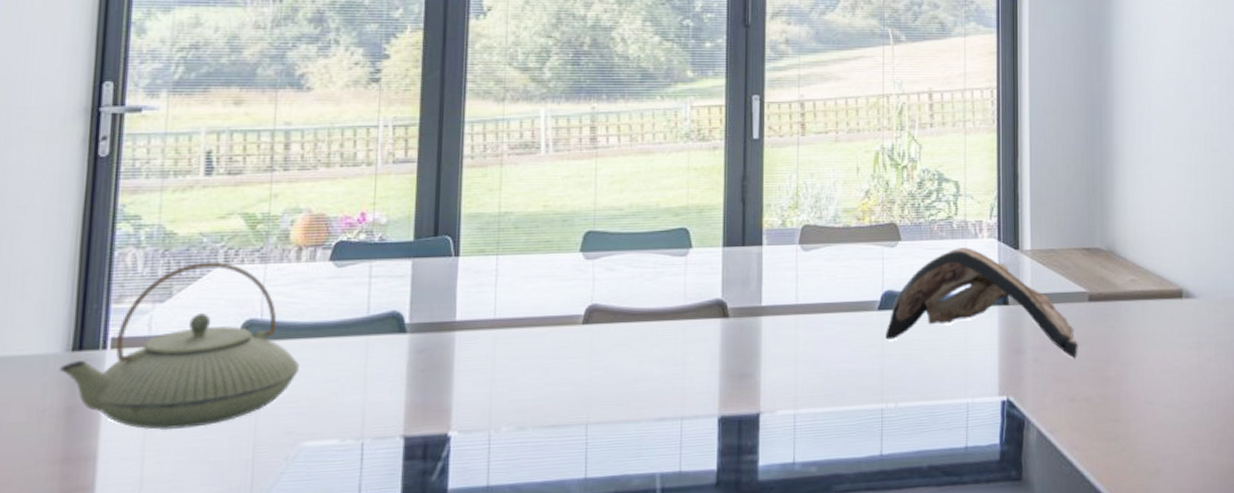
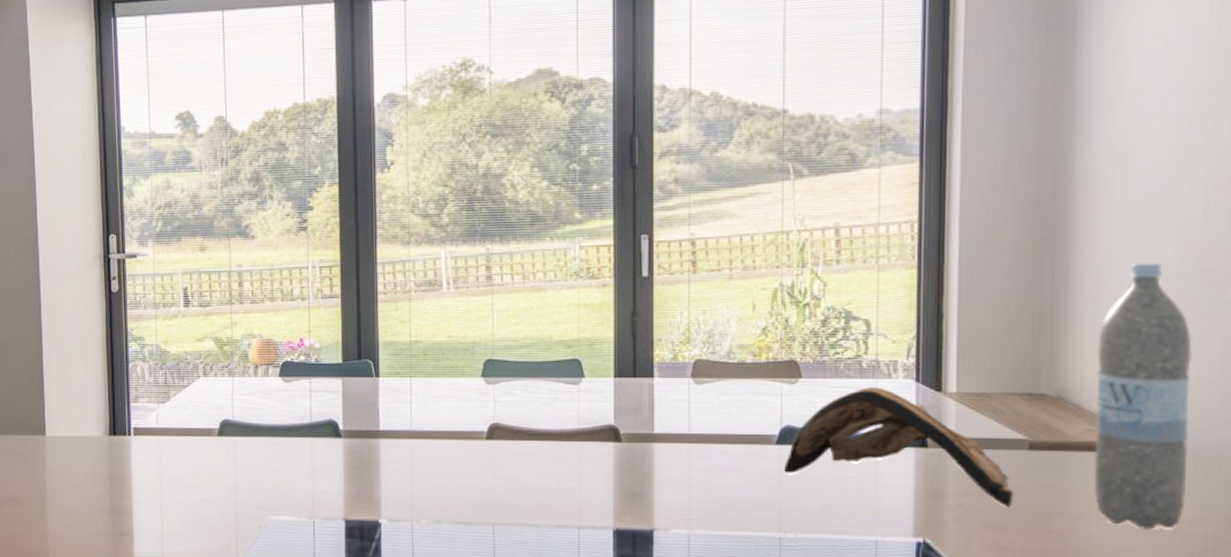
teapot: present [60,261,299,431] -> none [103,374,263,498]
water bottle: none [1136,128,1204,370] -> present [1093,262,1192,530]

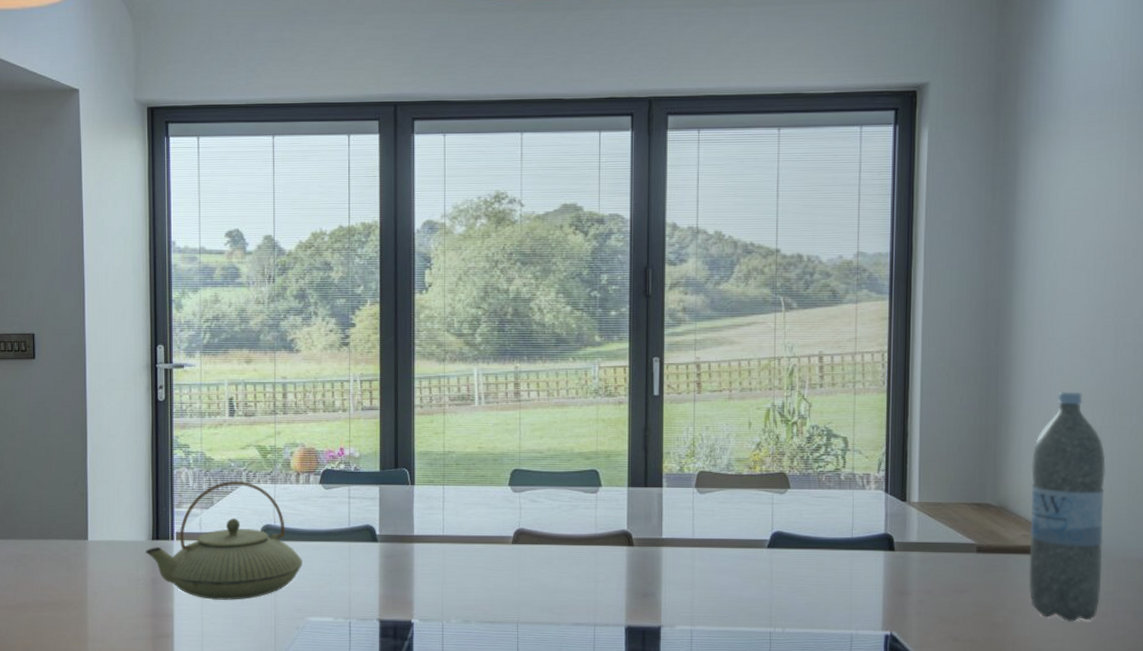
teapot: none [103,374,263,498] -> present [145,480,302,601]
animal skull: present [784,387,1013,508] -> none [774,497,964,604]

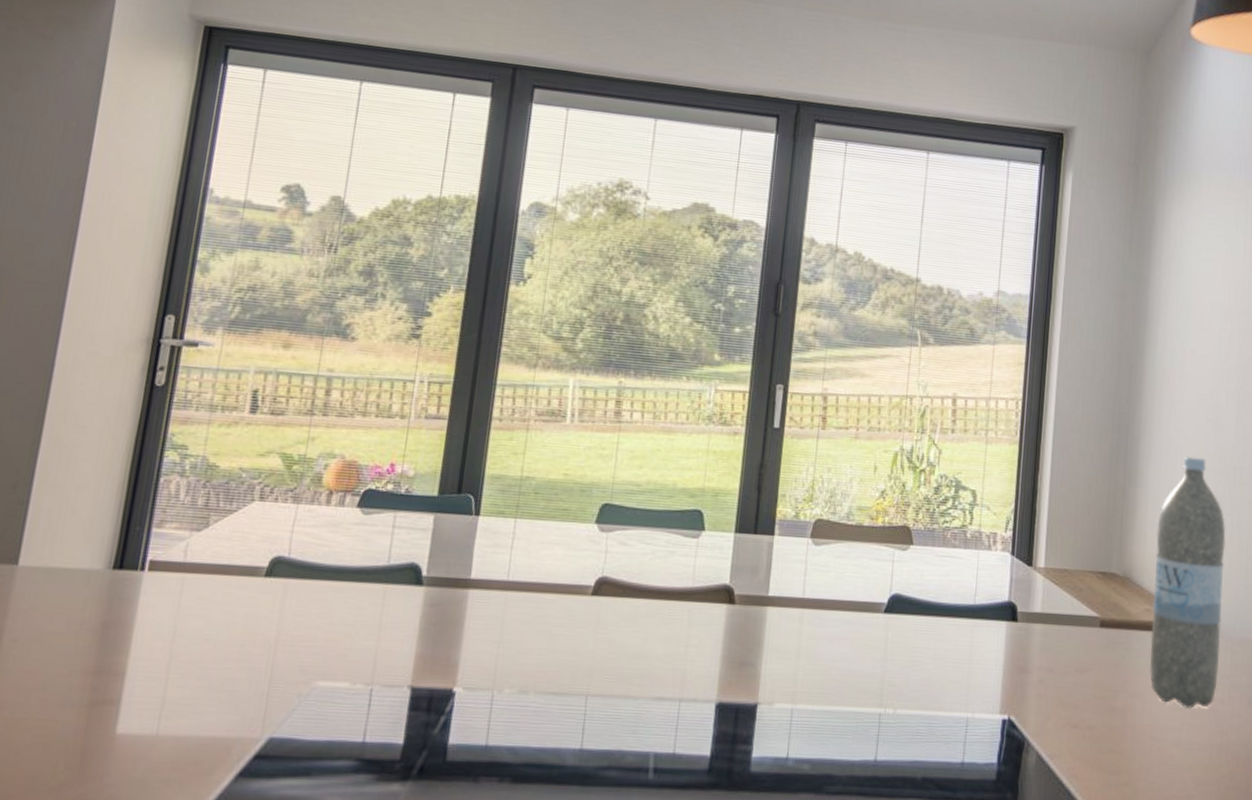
teapot: present [145,480,302,601] -> none [100,496,319,656]

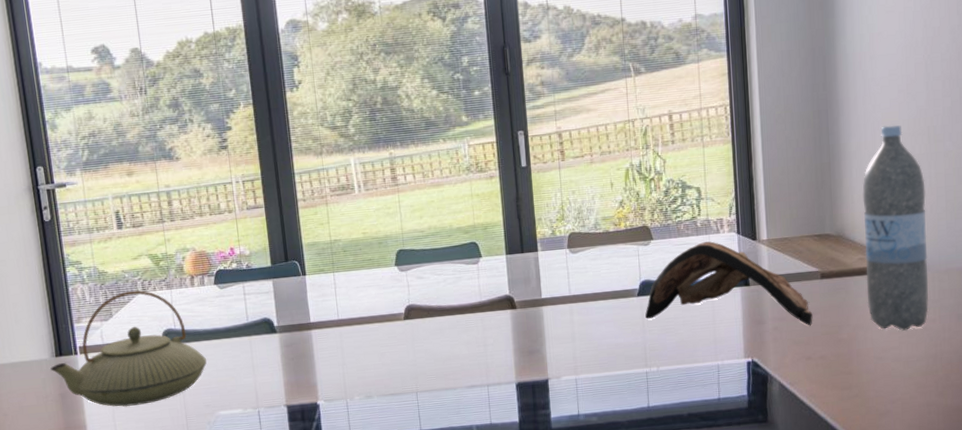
teapot: none [100,496,319,656] -> present [50,290,207,407]
animal skull: none [889,558,1086,685] -> present [645,241,813,326]

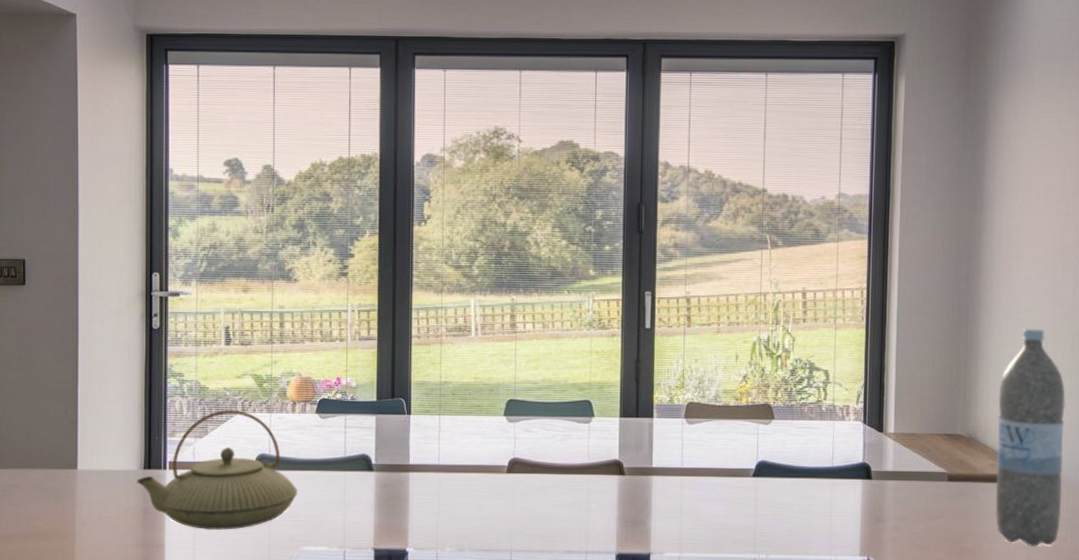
animal skull: present [645,241,813,326] -> none [759,428,936,530]

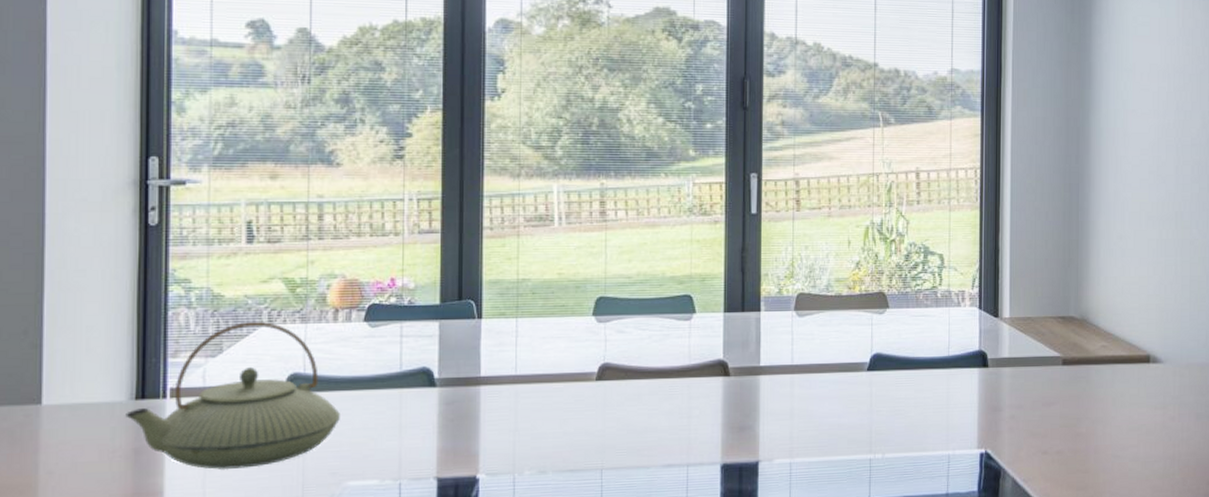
water bottle: present [995,328,1066,547] -> none [1108,207,1171,428]

